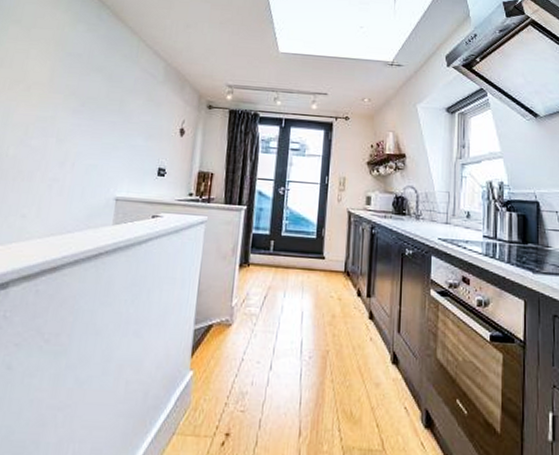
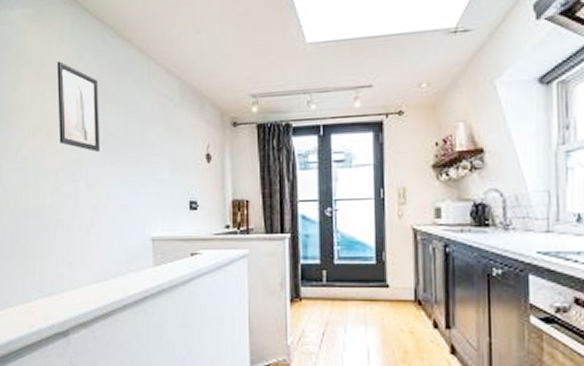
wall art: none [36,26,88,112] -> present [57,61,101,152]

